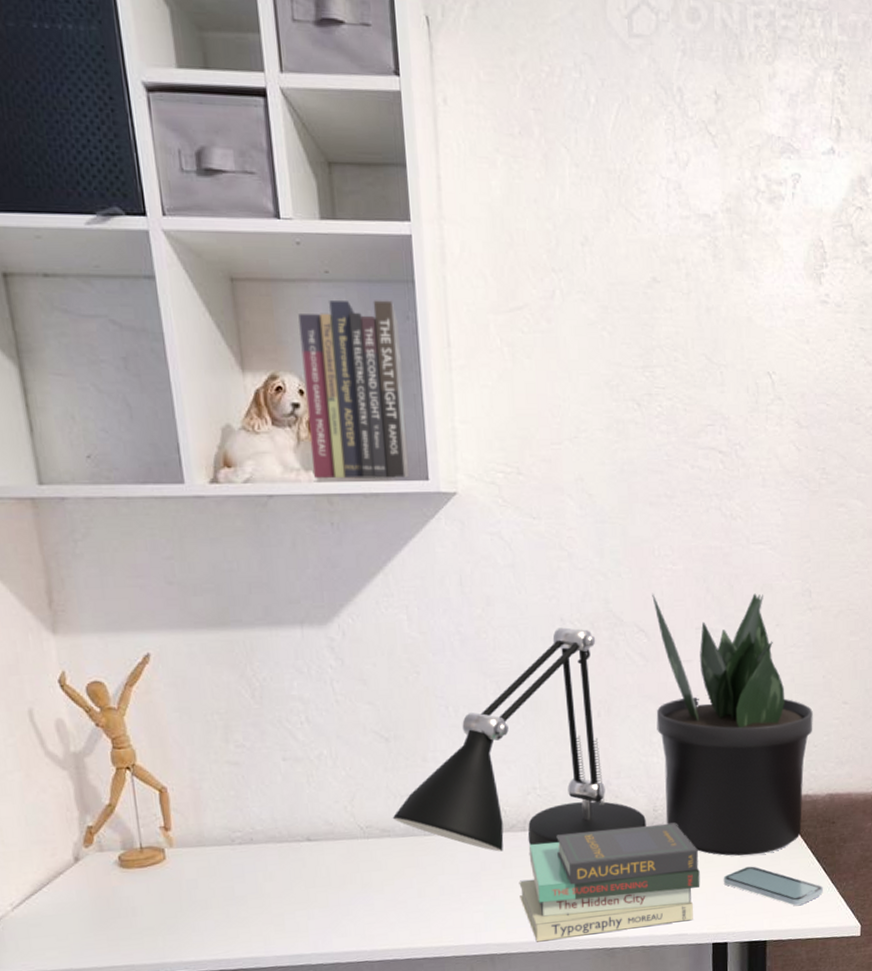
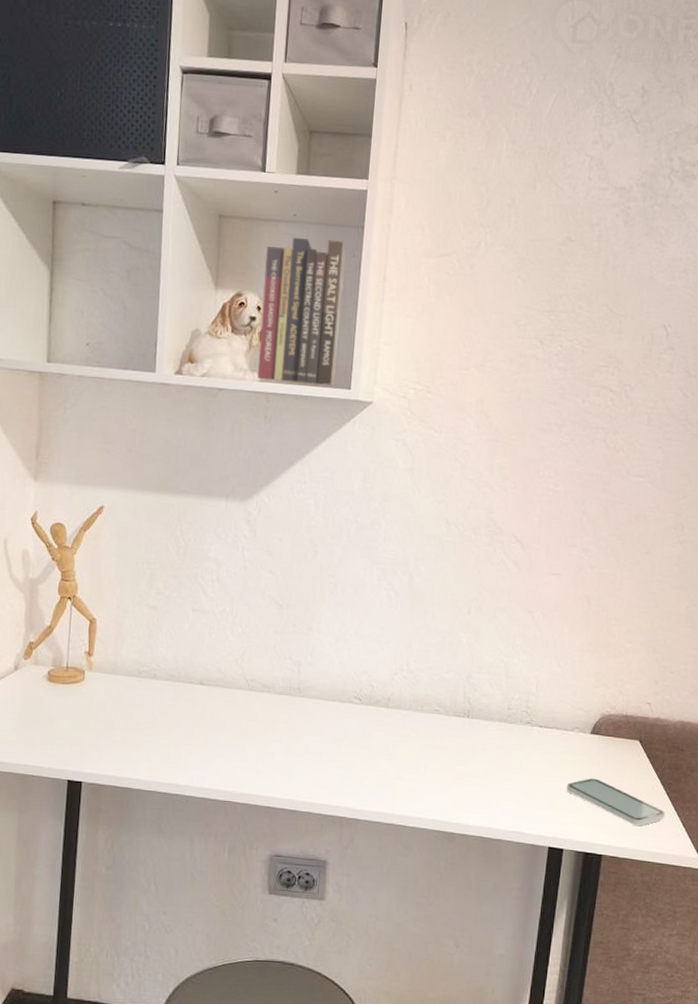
desk lamp: present [392,627,646,852] -> none [274,529,500,725]
books: present [519,822,700,942] -> none [374,716,545,821]
planter: present [652,593,813,856] -> none [518,509,673,769]

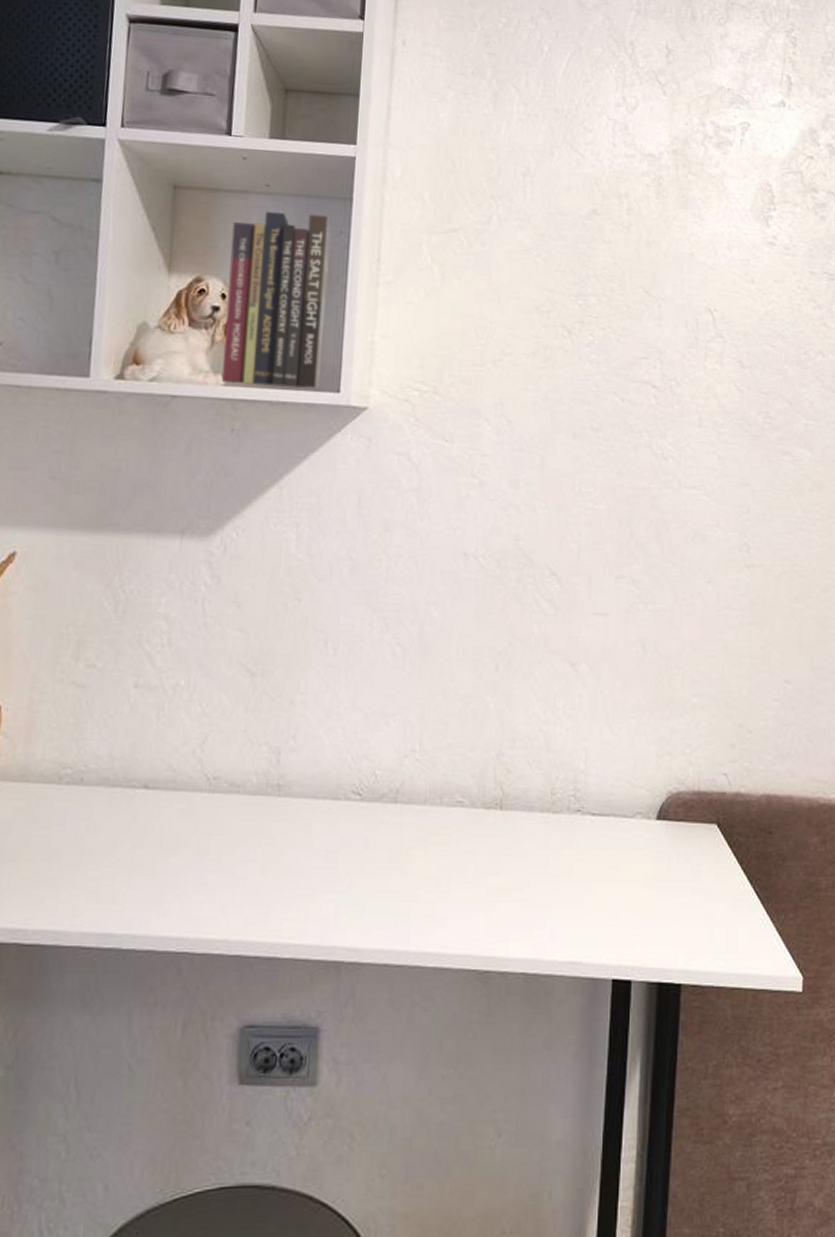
smartphone: present [566,778,666,826] -> none [630,879,756,939]

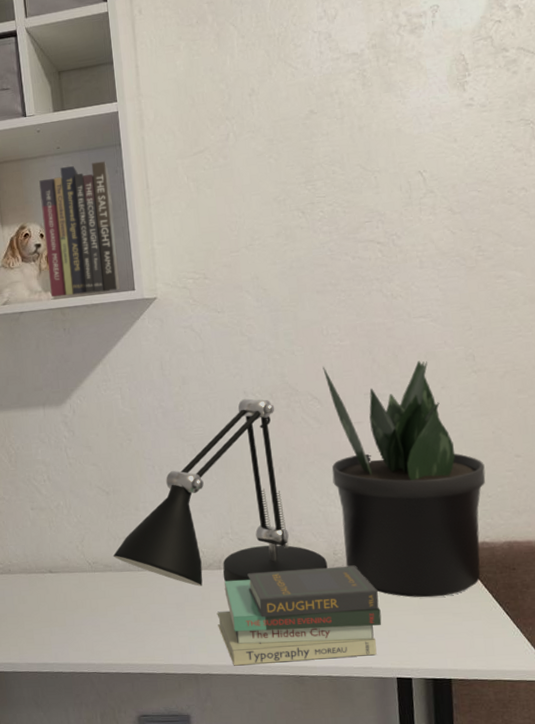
desk lamp: none [245,563,541,826] -> present [113,398,328,586]
books: none [380,811,602,952] -> present [216,565,382,666]
planter: none [562,534,748,865] -> present [323,361,486,598]

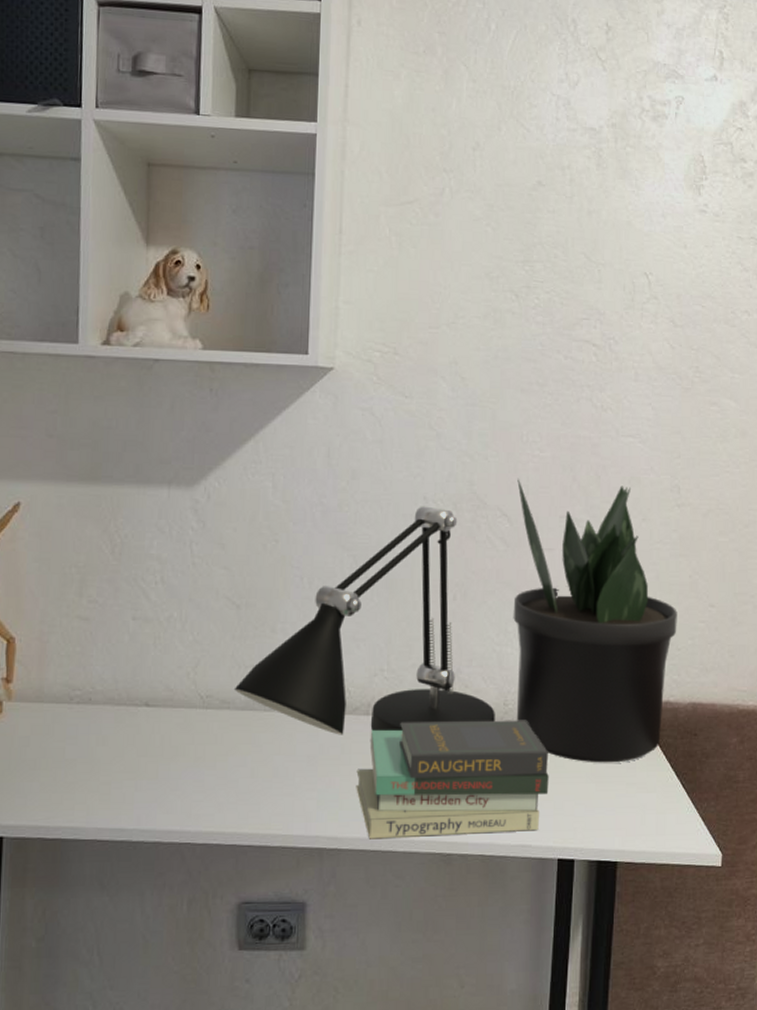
books: present [39,161,121,297] -> none [199,187,296,351]

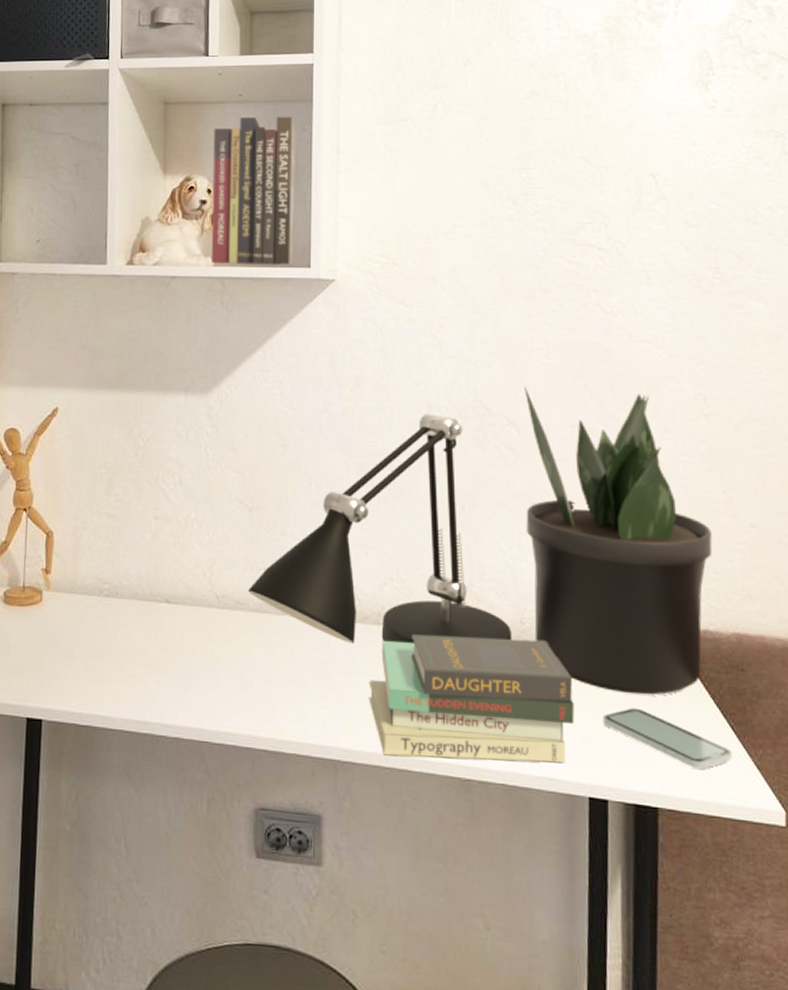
books: none [199,187,296,351] -> present [211,116,296,265]
smartphone: none [573,775,682,824] -> present [602,708,733,769]

